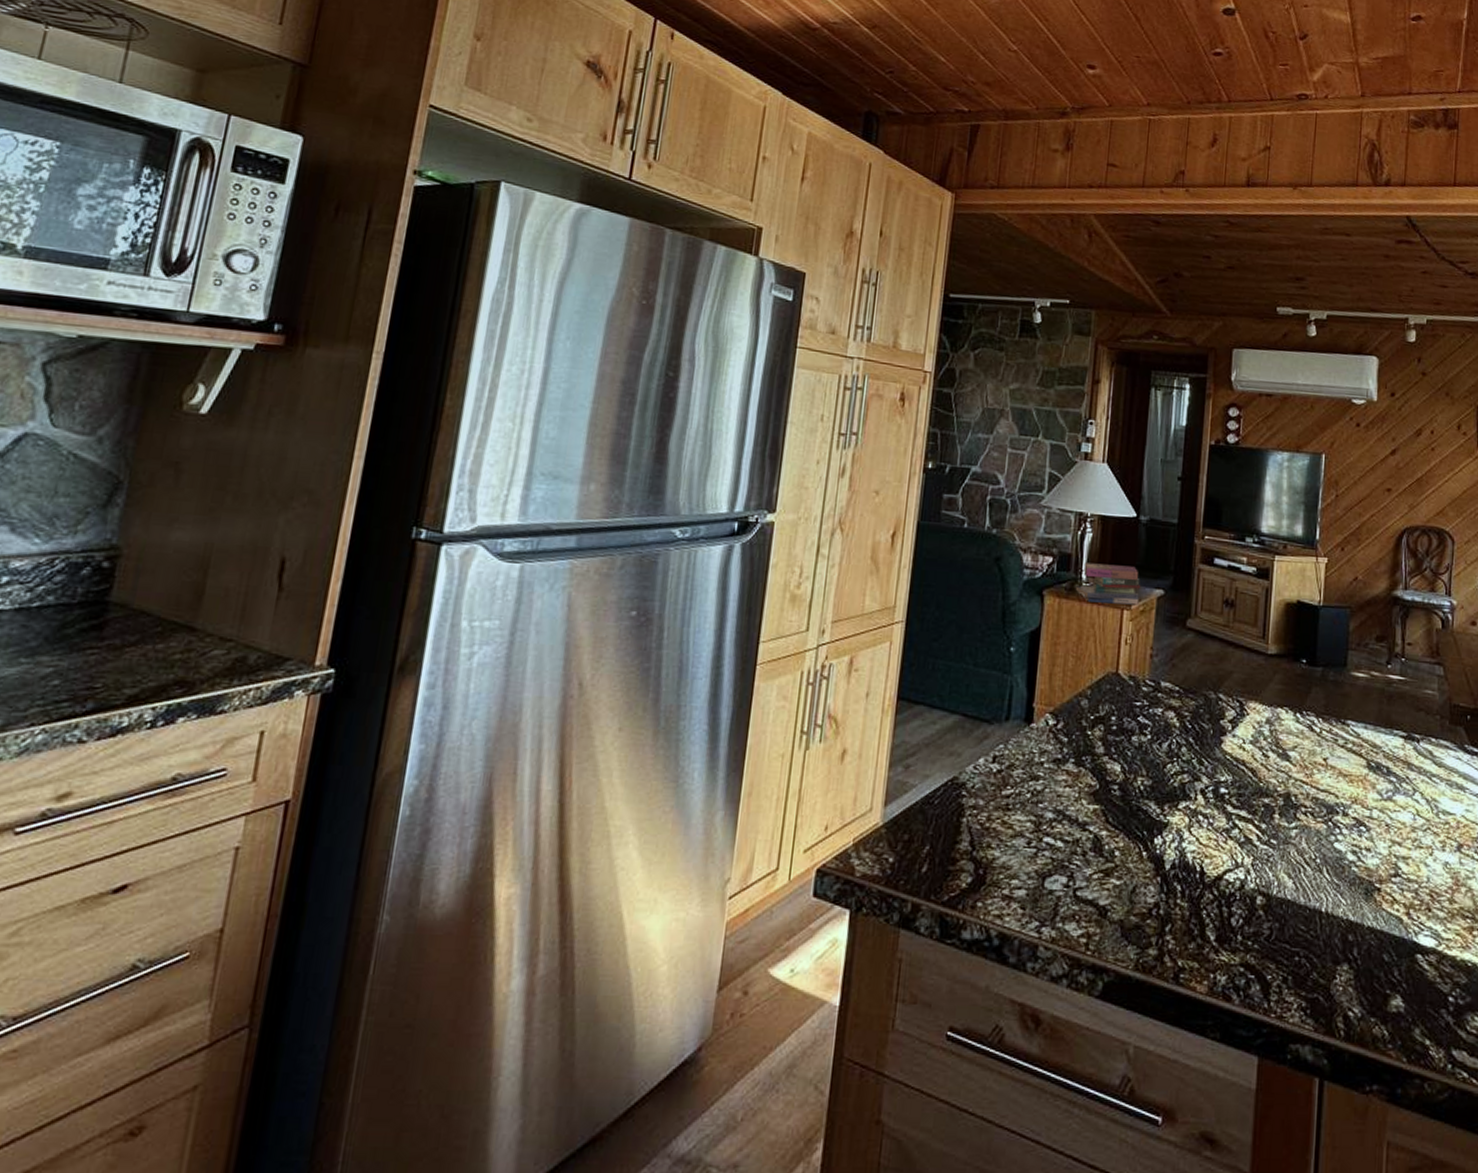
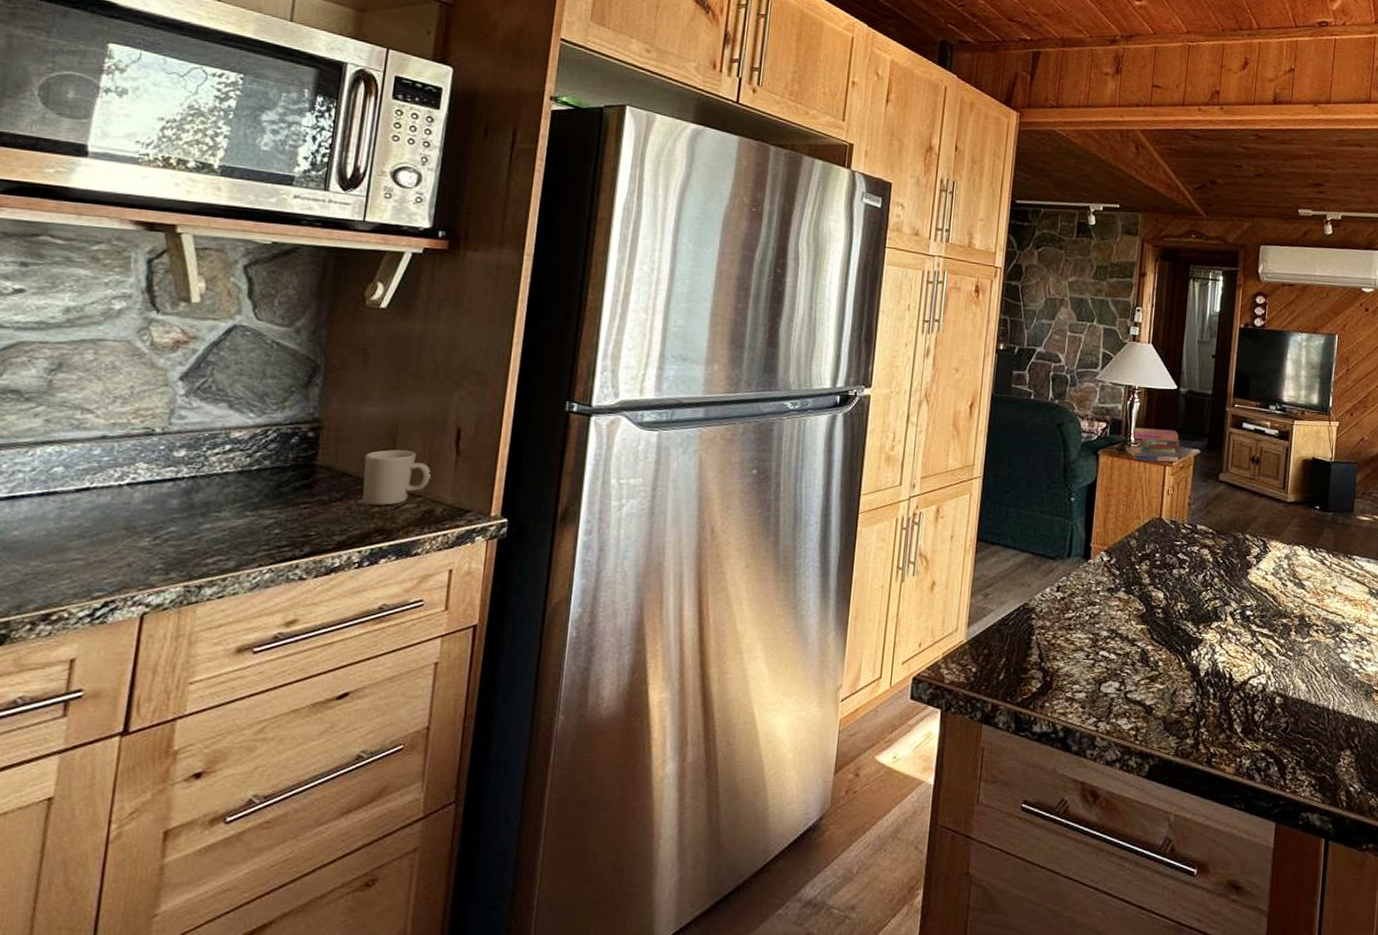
mug: none [161,583,247,652] -> present [362,449,431,506]

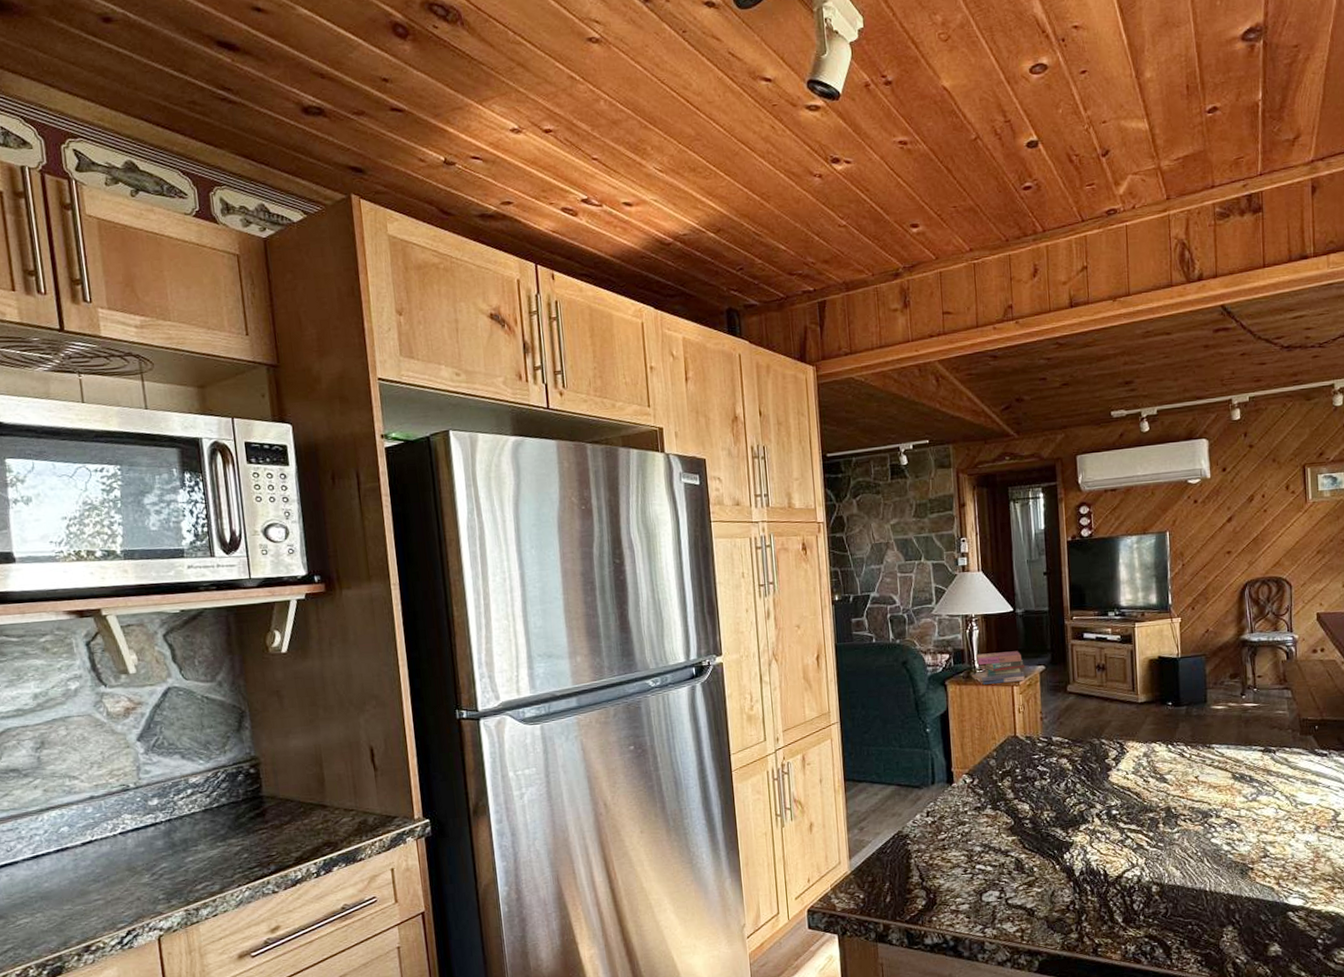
mug: present [362,449,431,506] -> none [300,772,358,824]

